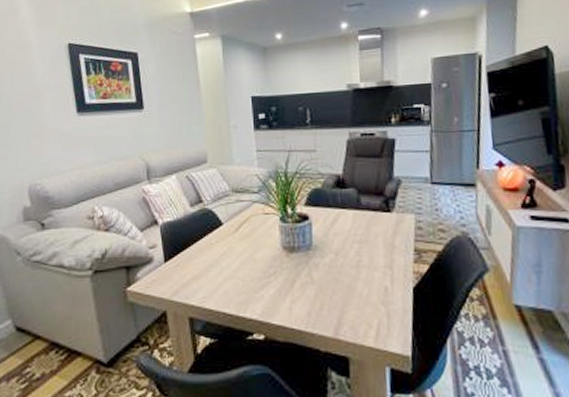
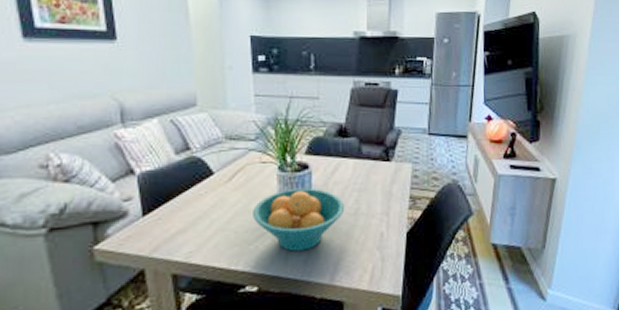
fruit bowl: none [258,238,347,302] -> present [253,188,345,251]

